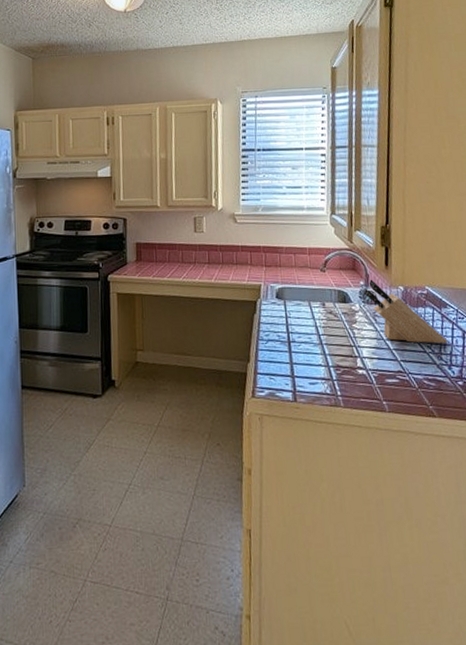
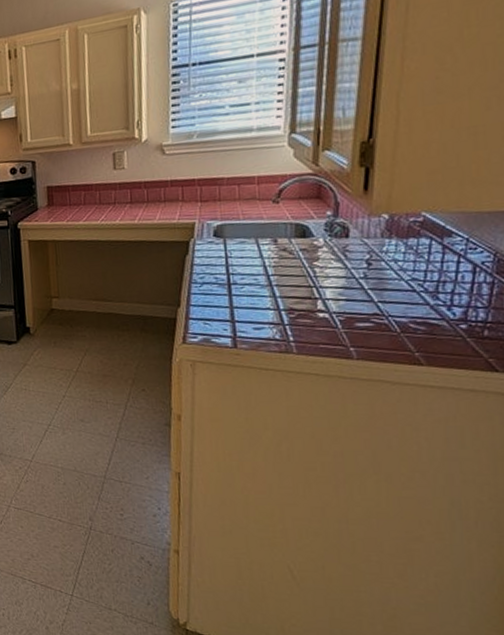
knife block: present [363,279,448,344] -> none [331,208,450,281]

